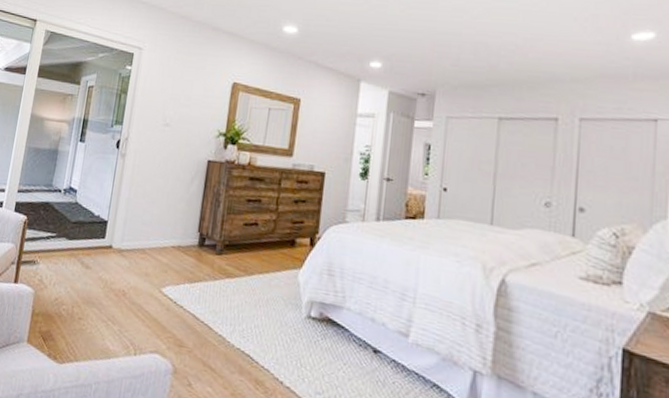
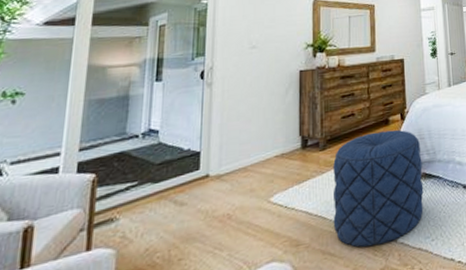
pouf: none [217,250,328,381] -> present [332,129,424,248]

